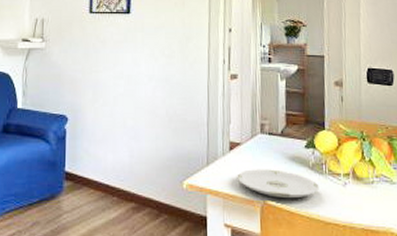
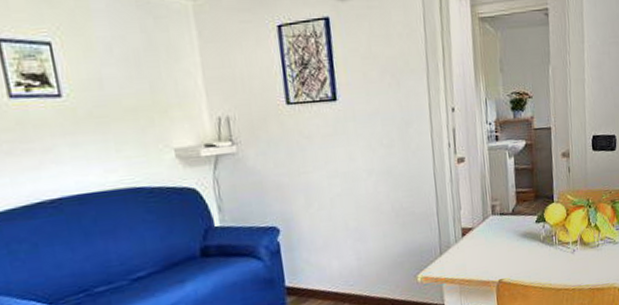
plate: present [237,169,319,199] -> none [471,248,551,275]

